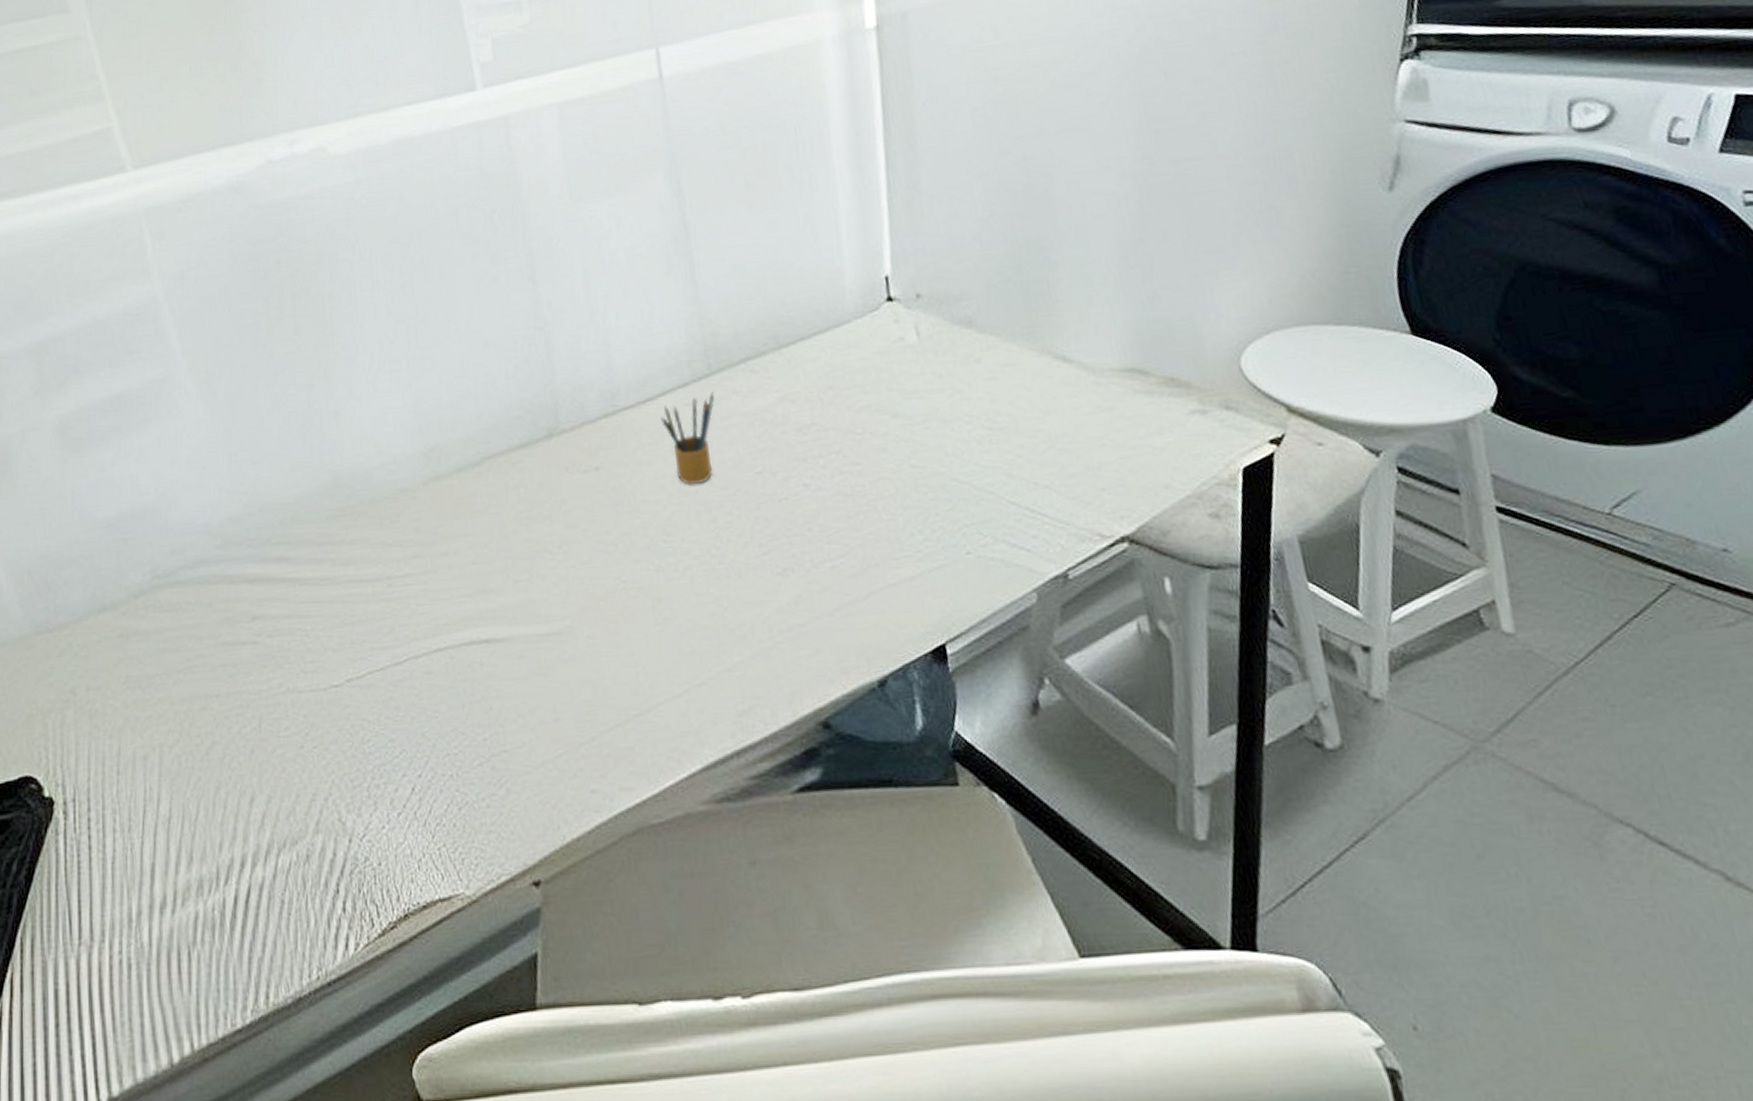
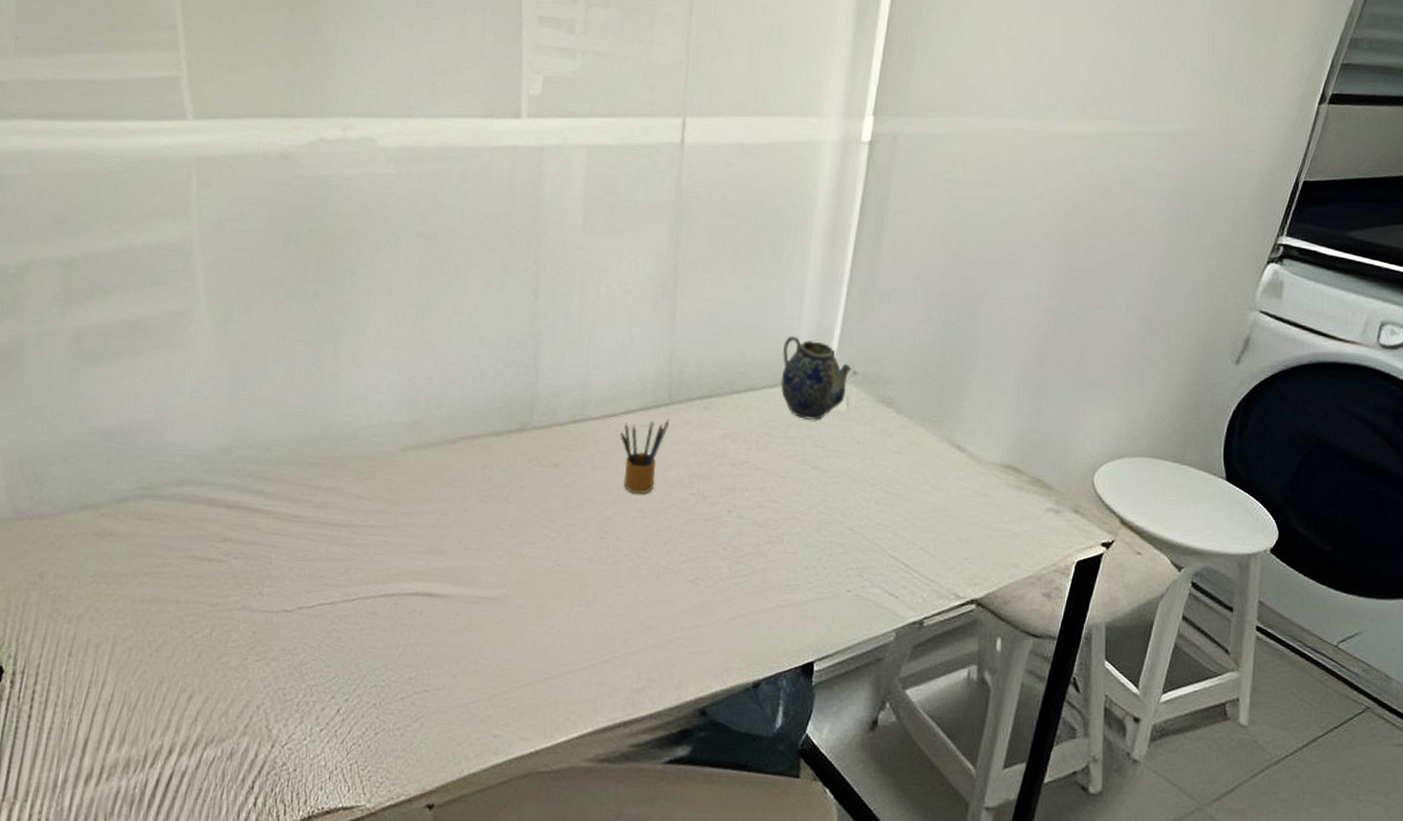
teapot: none [827,268,915,361] -> present [781,335,853,420]

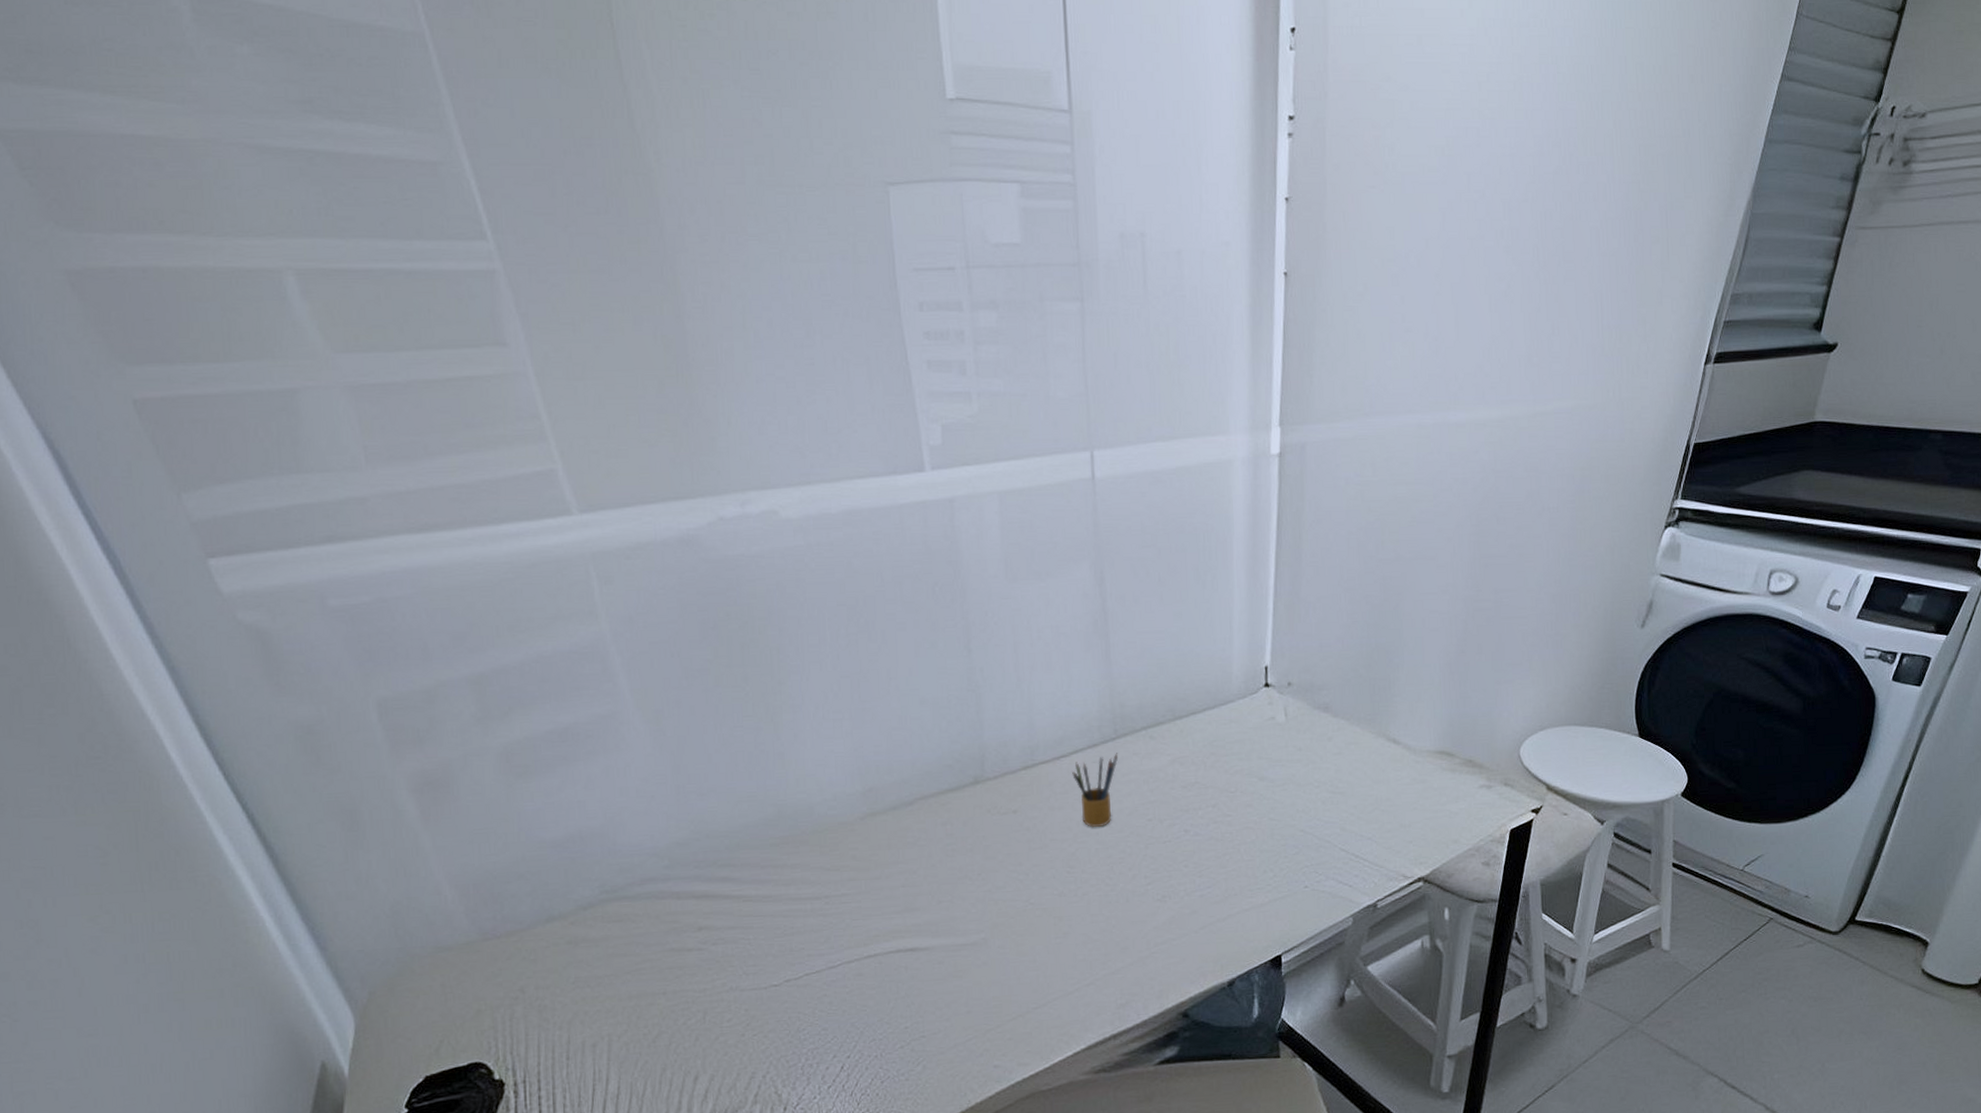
teapot: present [781,335,853,420] -> none [1218,656,1287,735]

